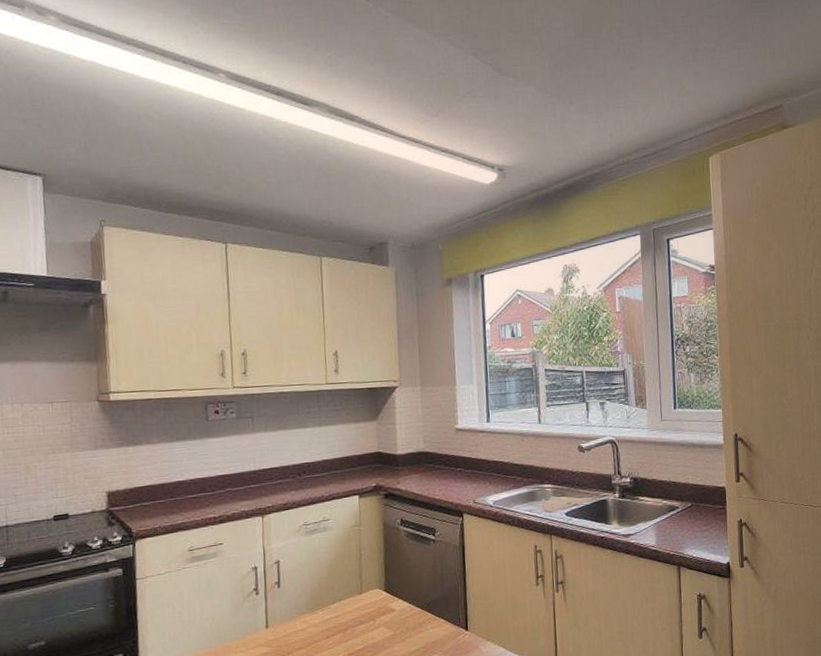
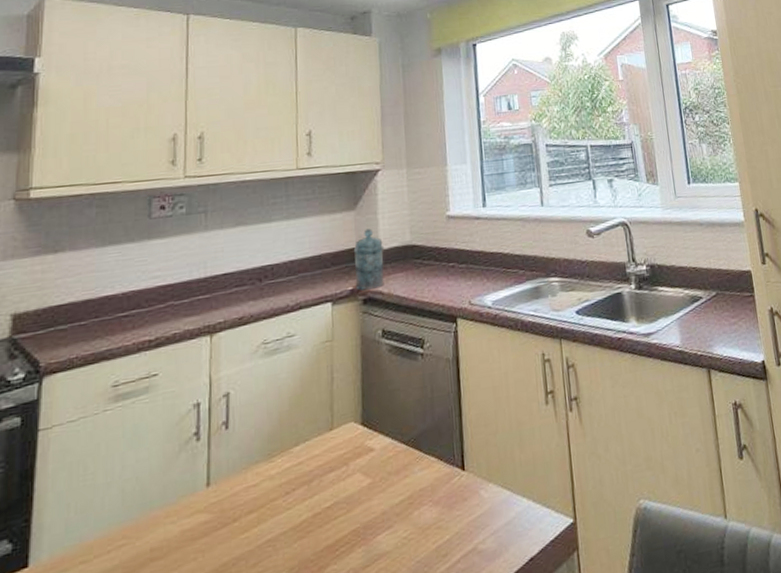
canister: none [375,436,402,487] -> present [353,228,385,291]

